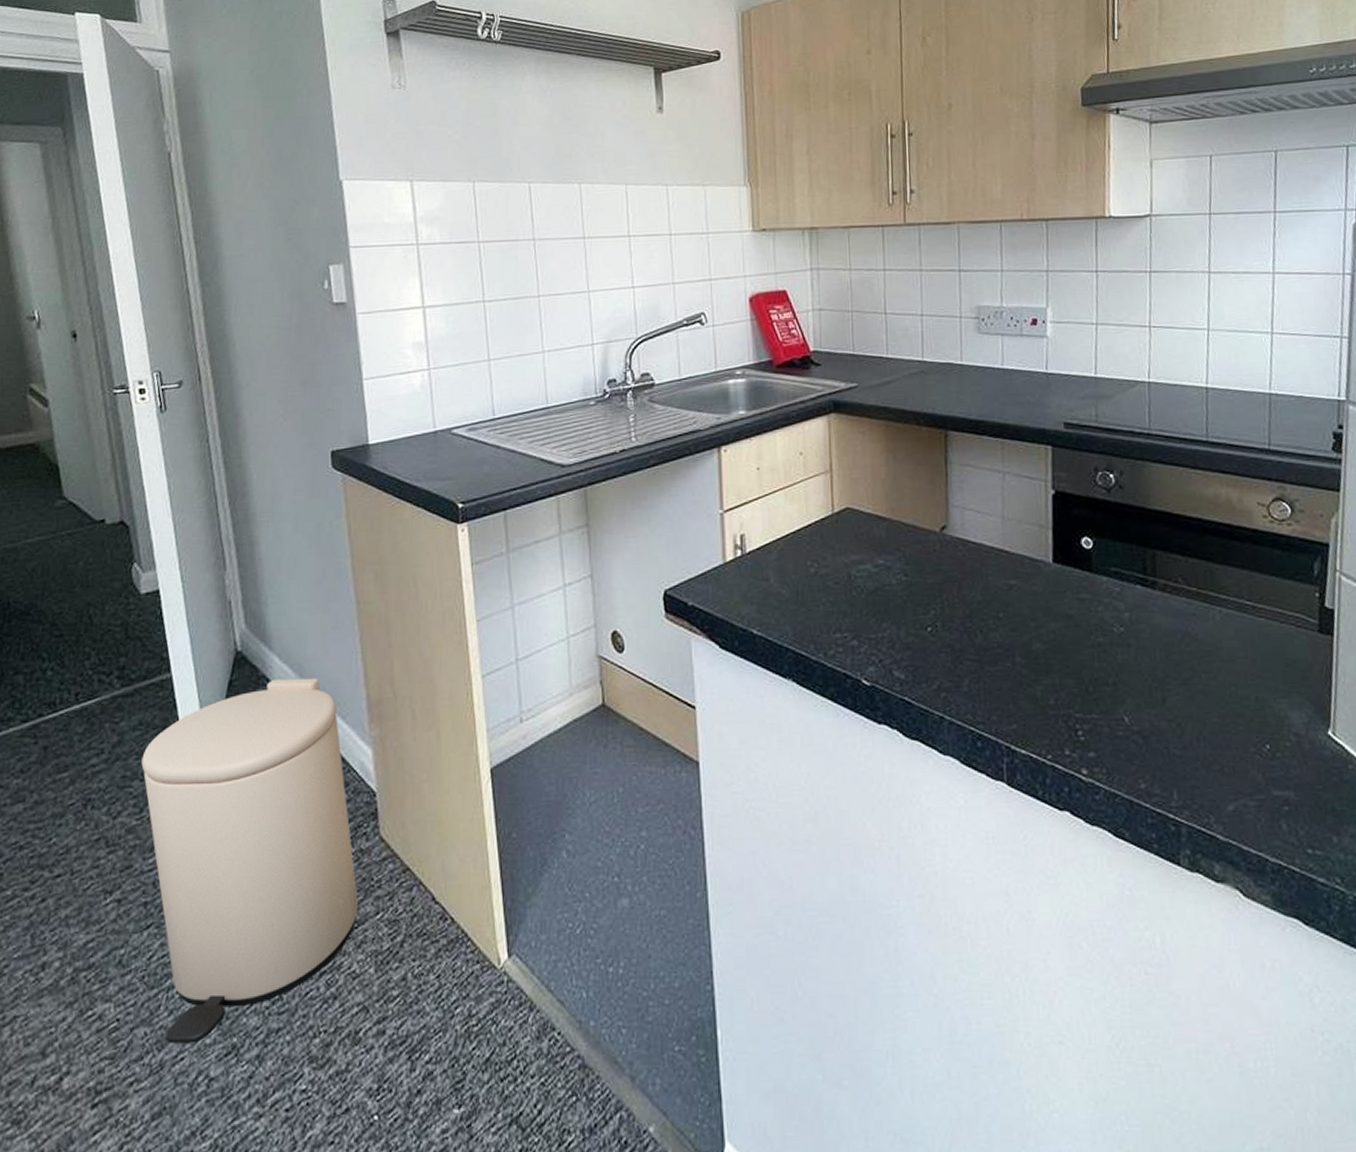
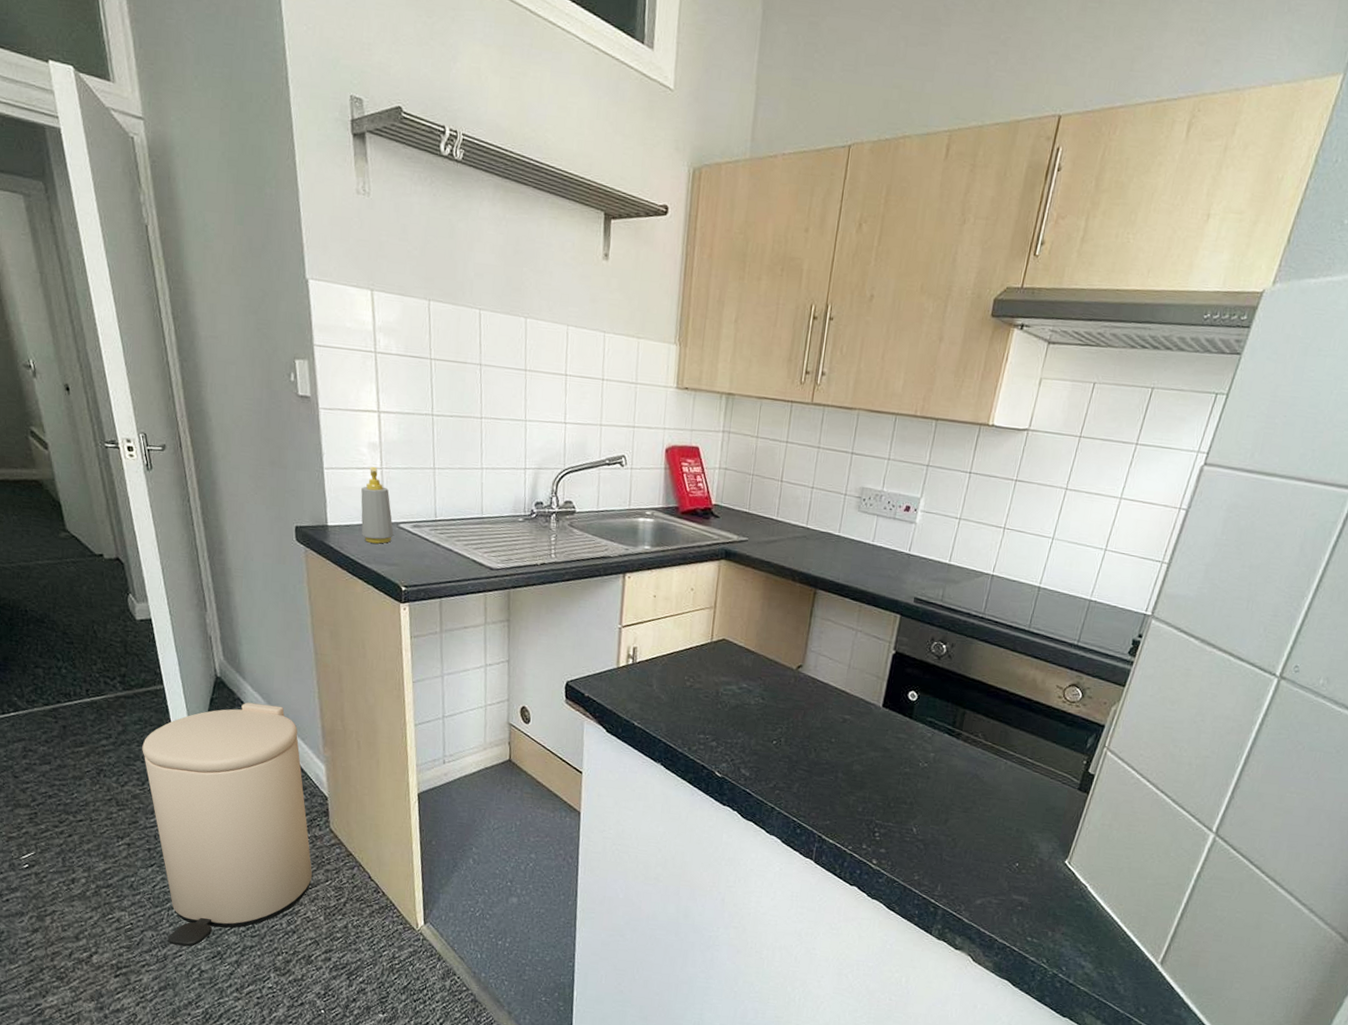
soap bottle: none [406,368,446,457] -> present [360,466,394,544]

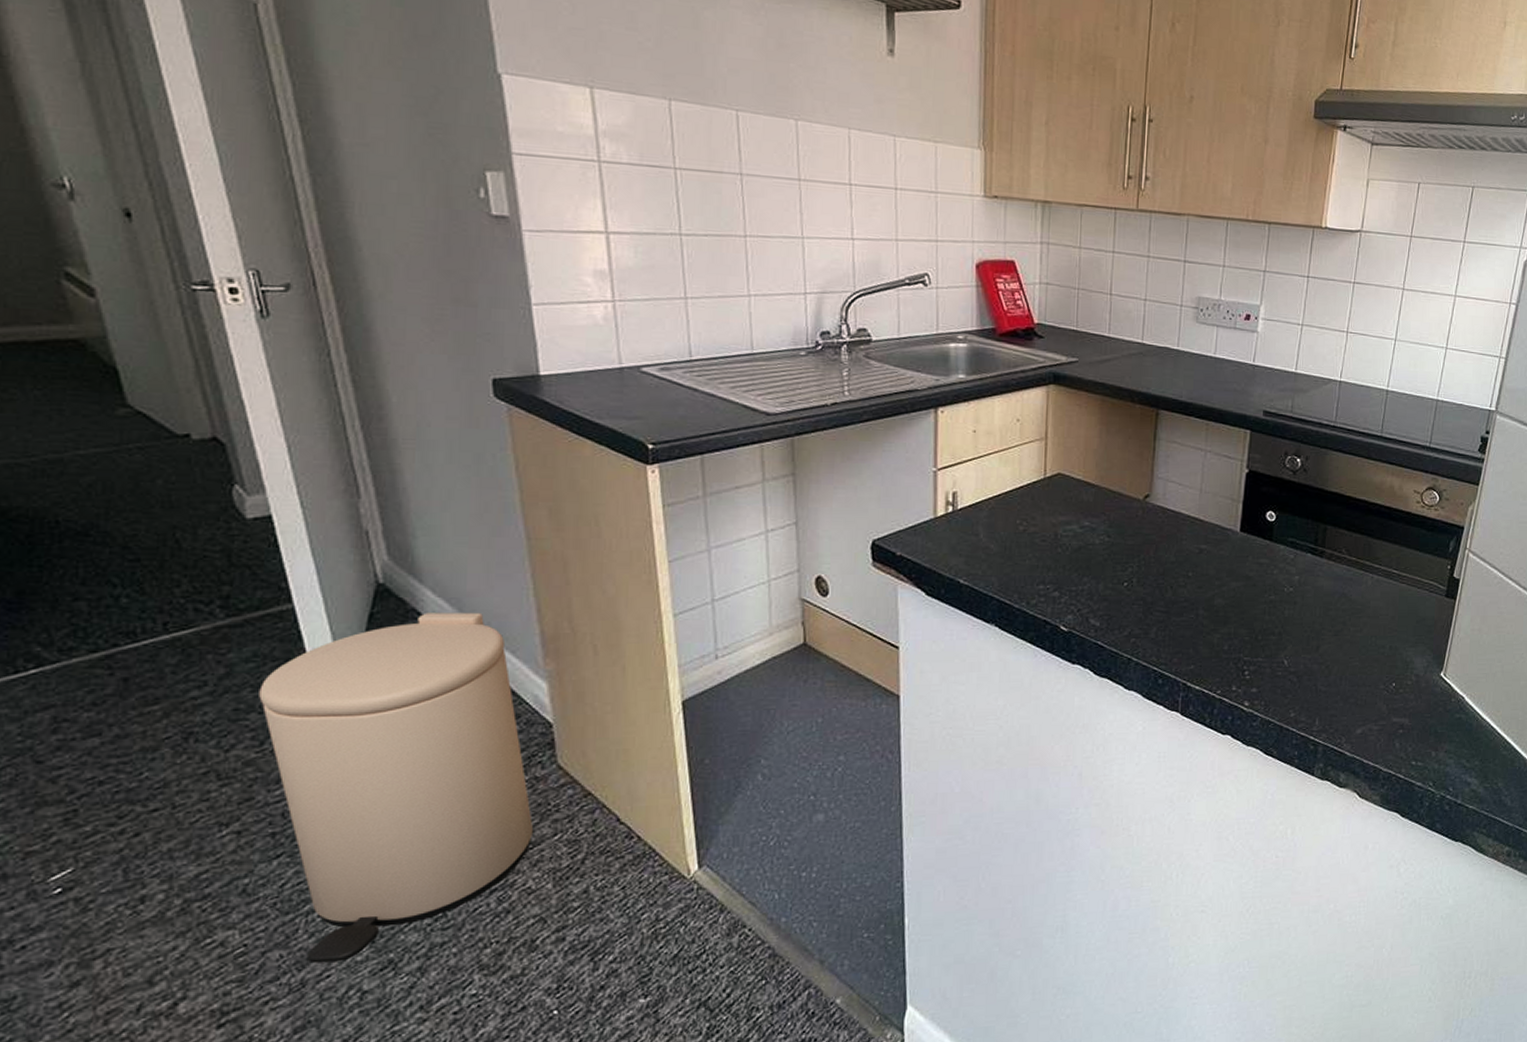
soap bottle: present [360,466,394,544] -> none [586,299,634,394]

